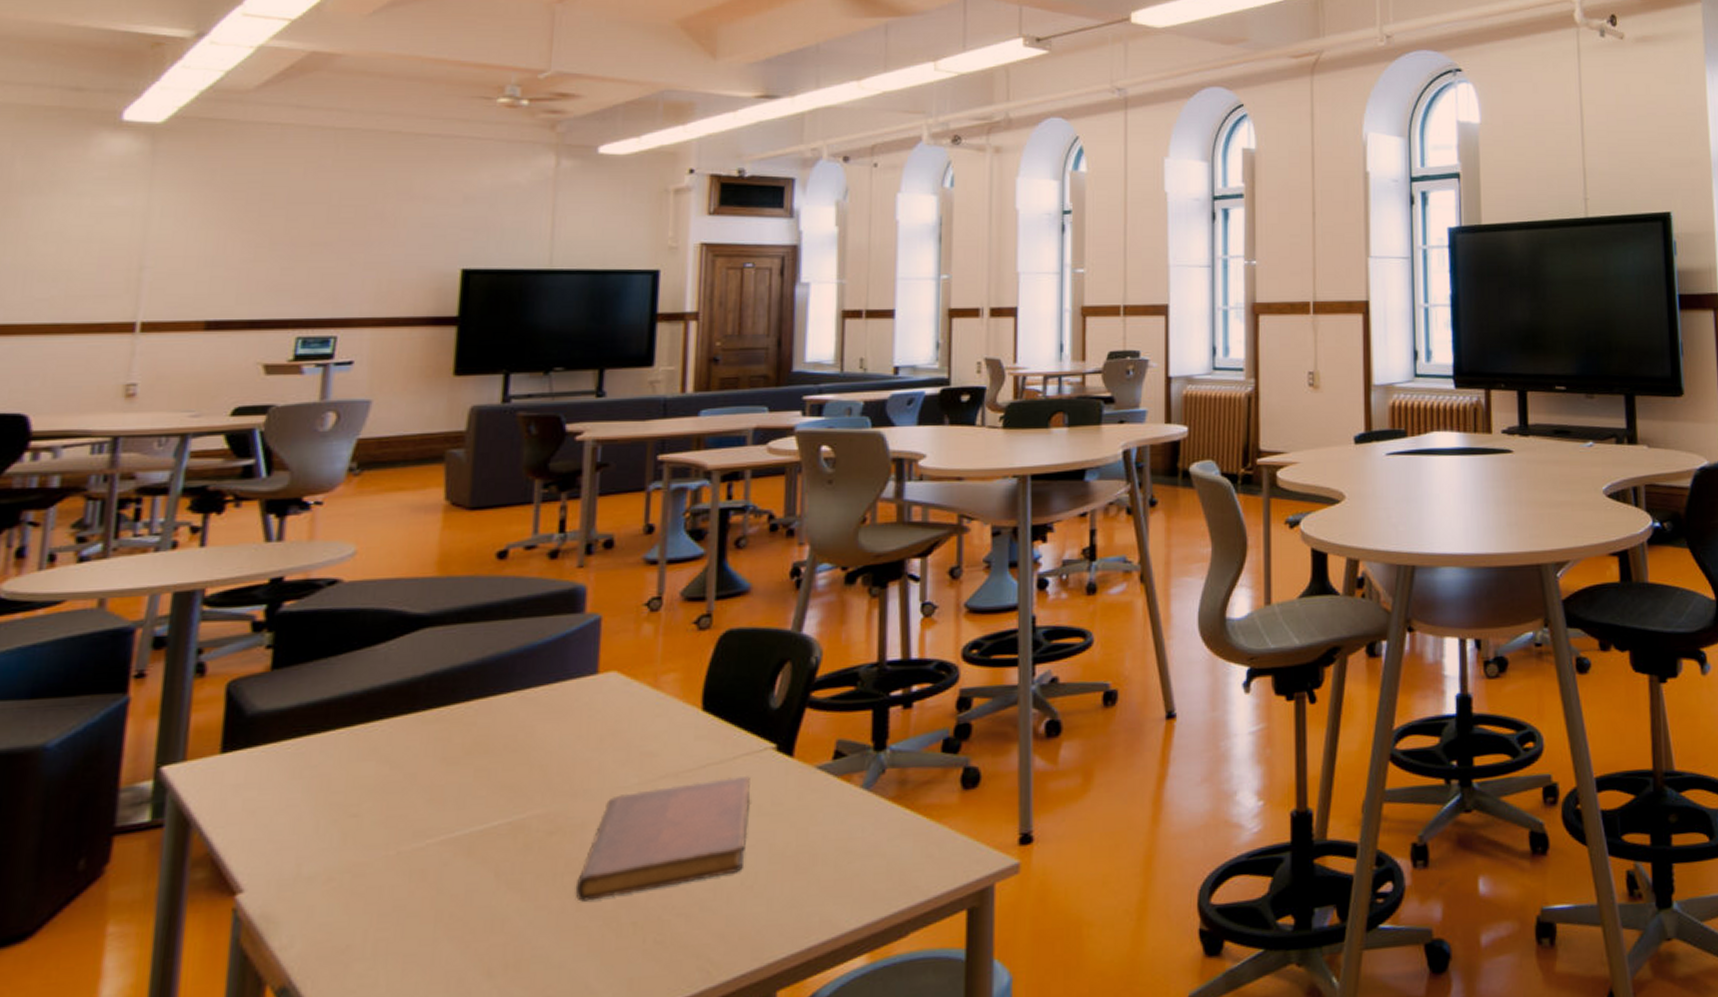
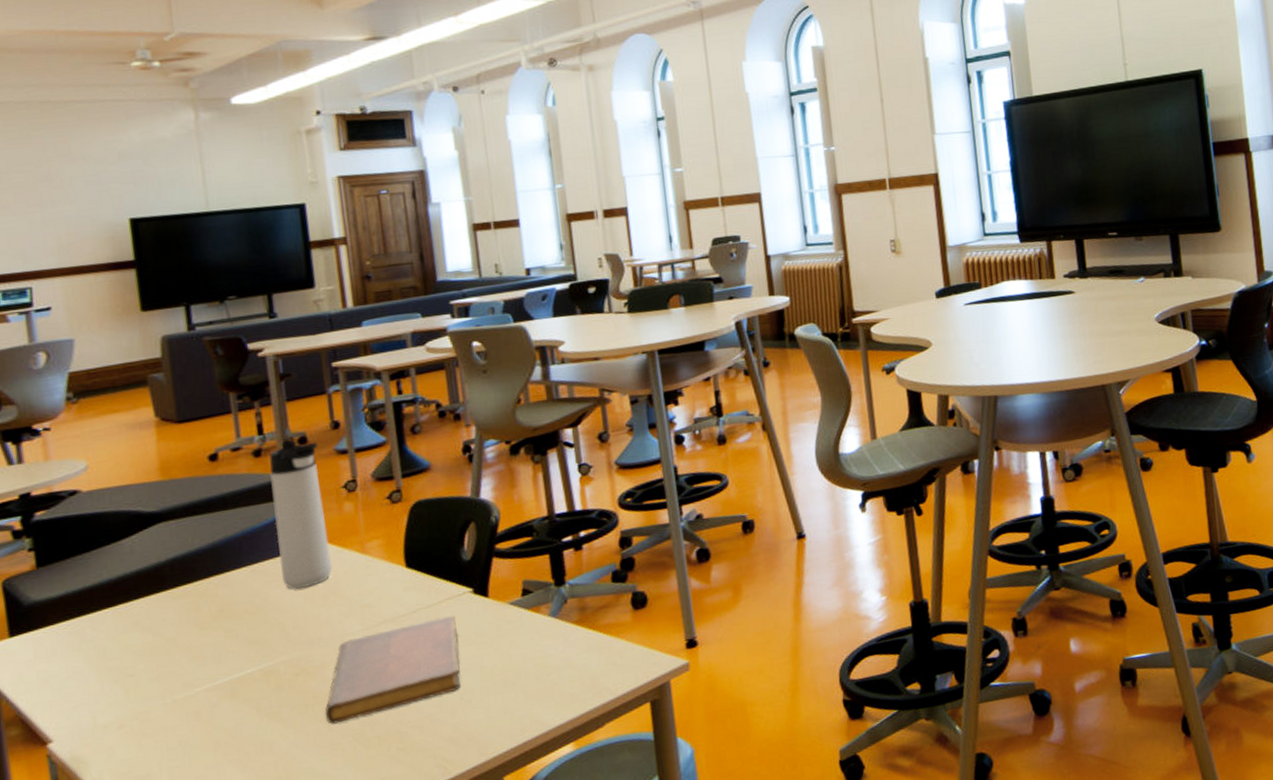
thermos bottle: none [555,543,625,725] -> present [269,440,333,589]

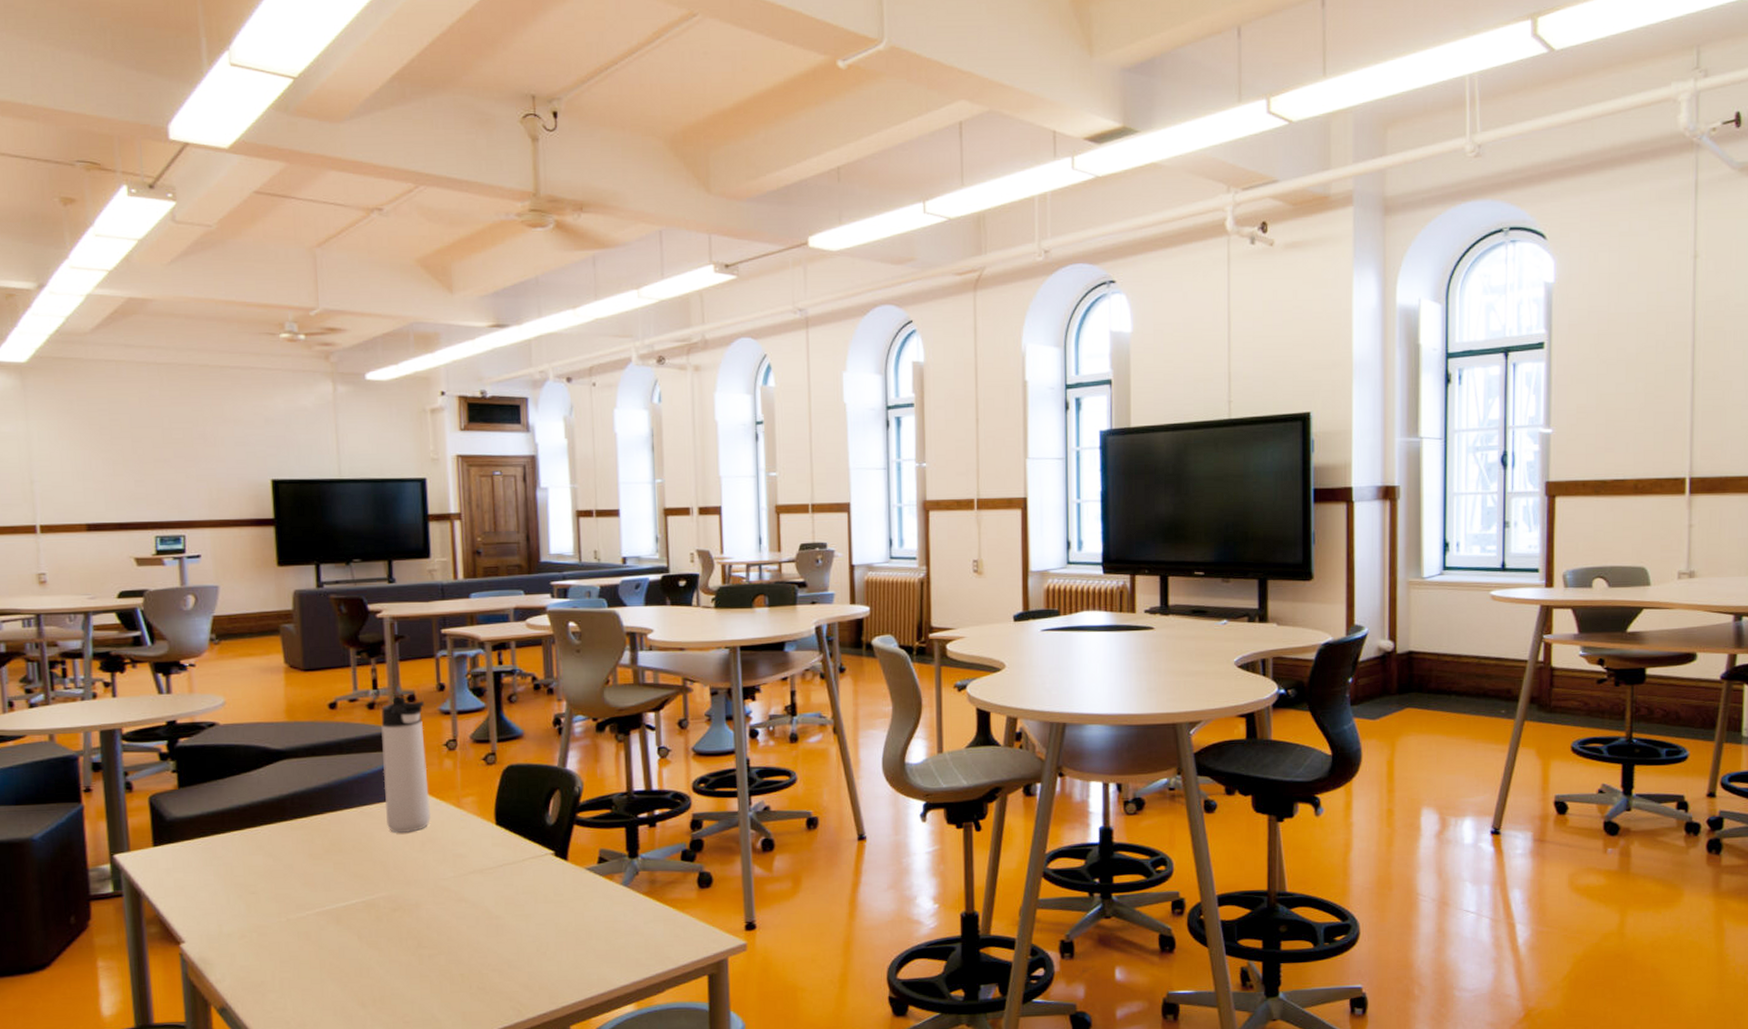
notebook: present [325,616,461,724] -> none [416,874,539,958]

